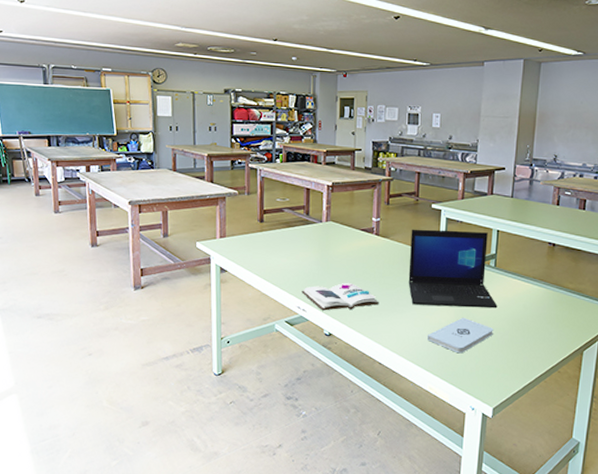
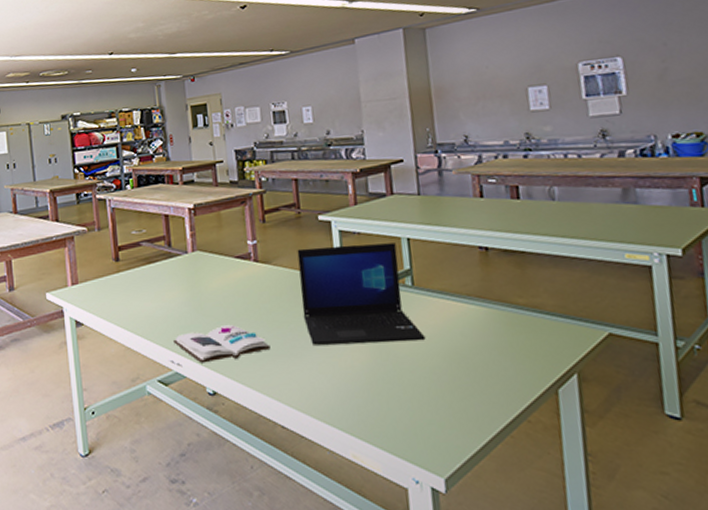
notepad: present [426,317,493,354] -> none [338,356,427,406]

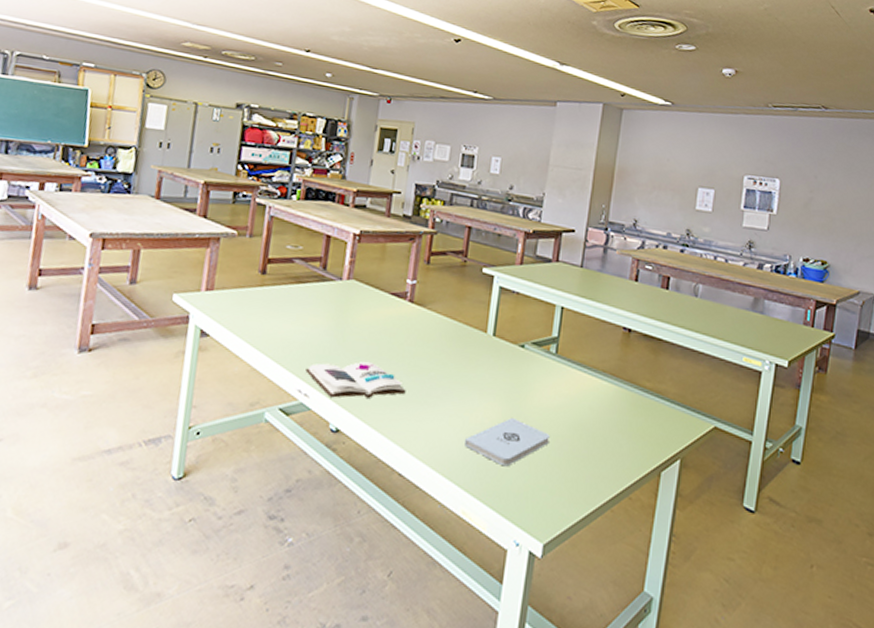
laptop: present [297,243,426,345] -> none [445,297,557,409]
notepad: none [338,356,427,406] -> present [463,417,550,467]

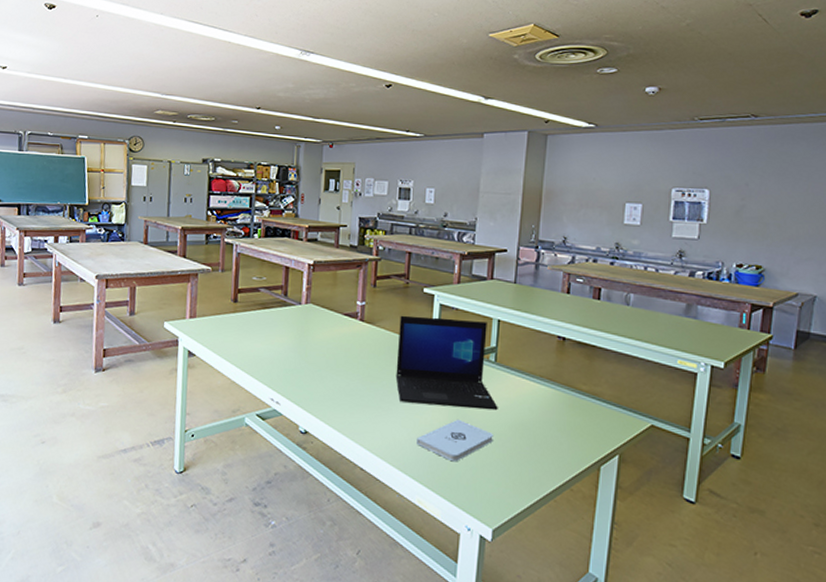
book: present [305,361,406,398] -> none [276,373,362,405]
laptop: none [445,297,557,409] -> present [395,315,498,411]

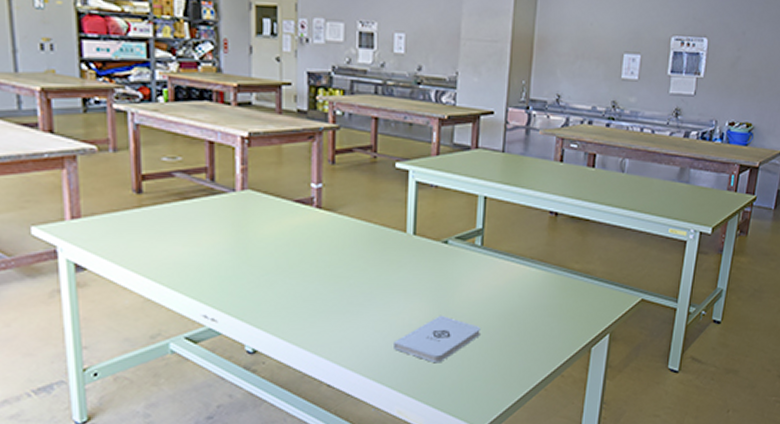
laptop: present [395,315,498,411] -> none [365,198,486,302]

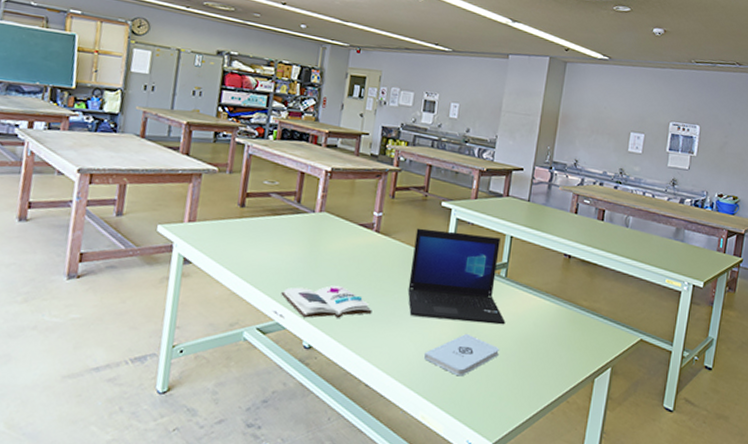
book: none [208,276,325,319] -> present [281,285,372,318]
laptop: none [365,198,486,302] -> present [407,228,506,325]

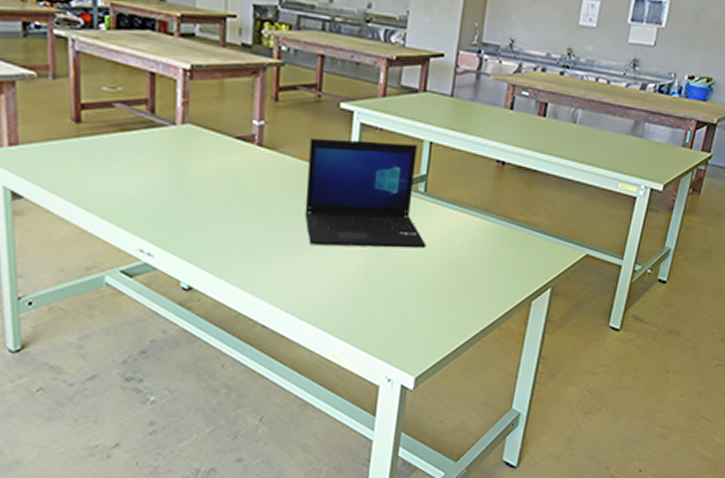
book: present [281,285,372,318] -> none [145,213,262,255]
notepad: present [423,333,499,377] -> none [329,260,420,309]

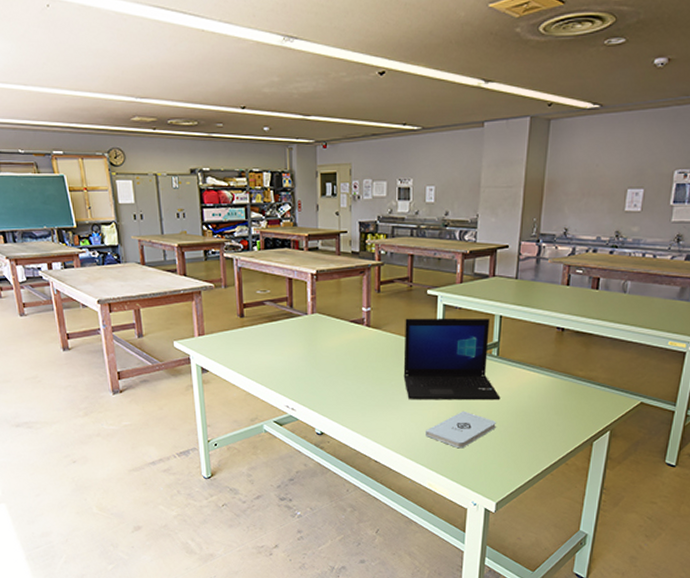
notepad: none [329,260,420,309] -> present [425,410,496,449]

